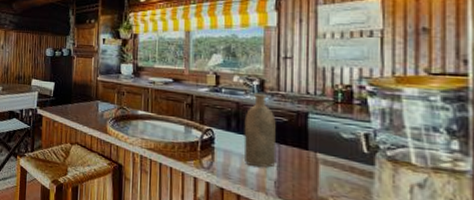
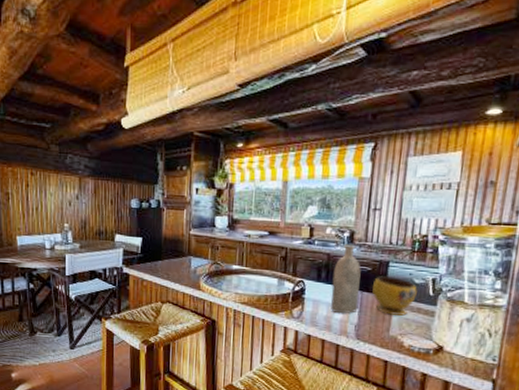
bowl: none [292,127,347,175] -> present [372,275,417,316]

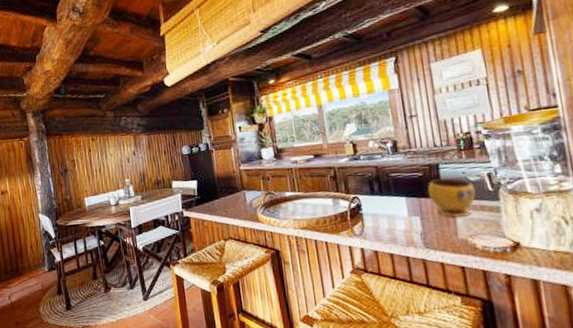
bottle: present [330,244,361,314] -> none [385,153,418,225]

